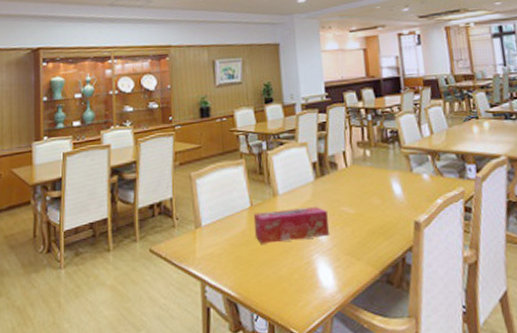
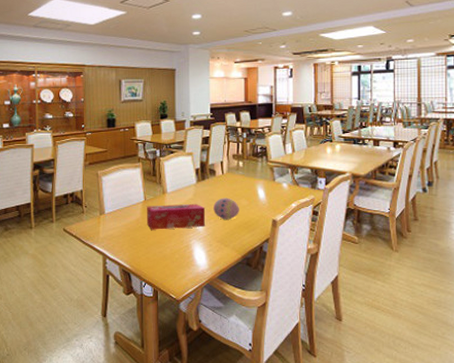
decorative egg: none [338,196,371,225] -> present [213,197,239,220]

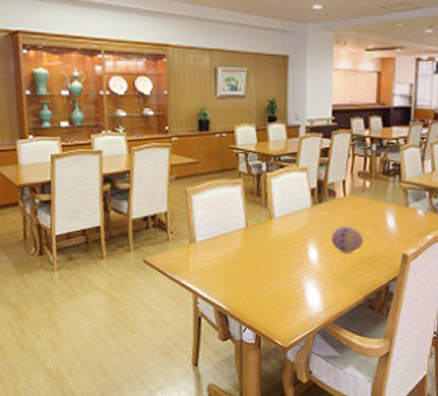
tissue box: present [146,203,205,230] -> none [248,232,321,264]

